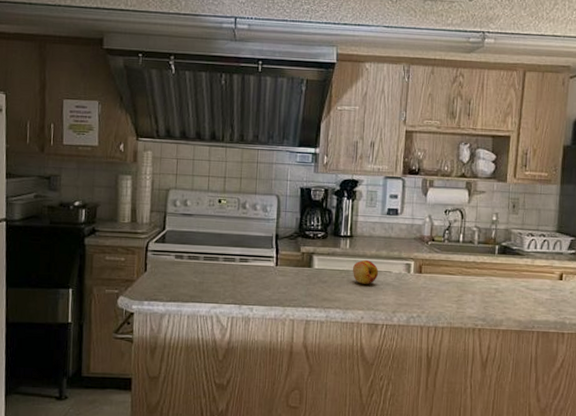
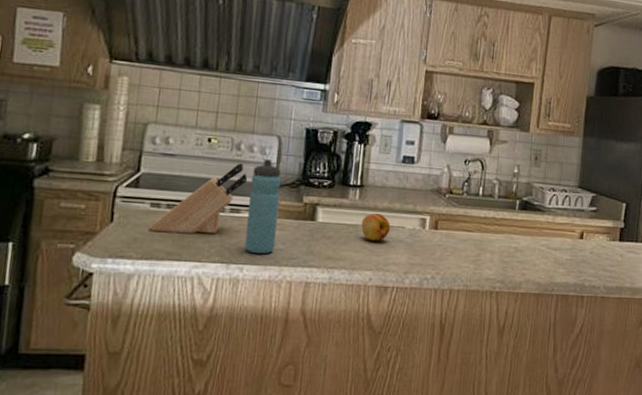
knife block: none [175,219,253,280] -> present [149,163,248,233]
water bottle: none [253,216,282,297] -> present [245,159,282,255]

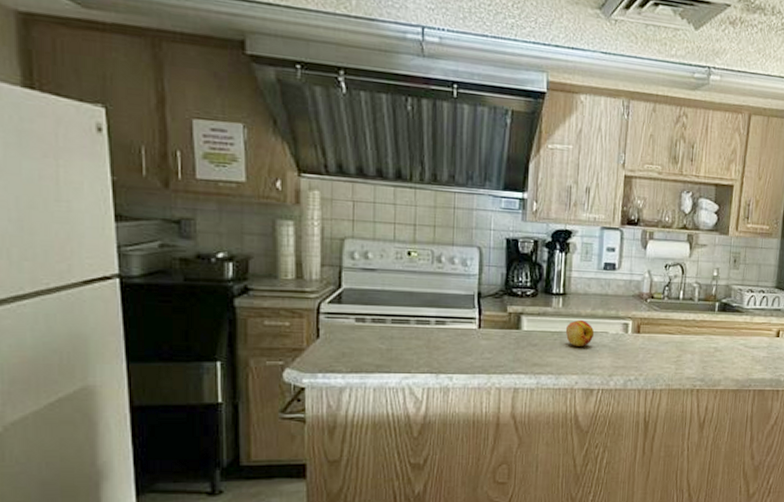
knife block: present [149,163,248,233] -> none [356,275,451,346]
water bottle: present [245,159,282,255] -> none [453,271,485,364]

